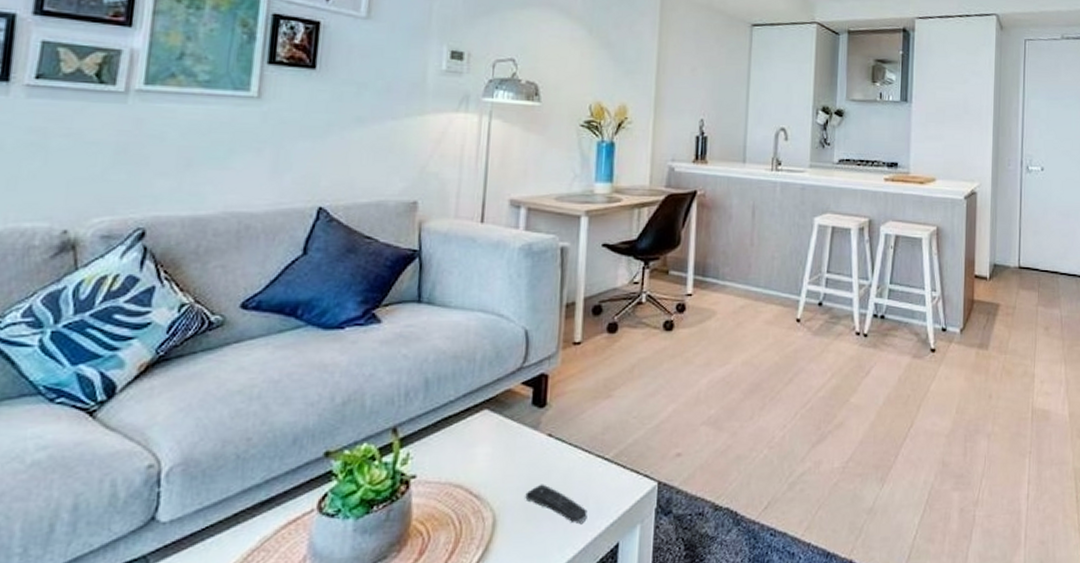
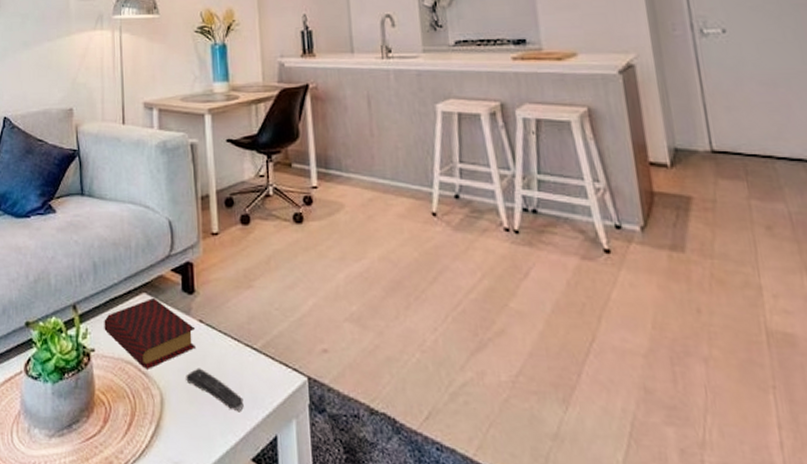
book: none [431,413,543,491] -> present [104,297,196,369]

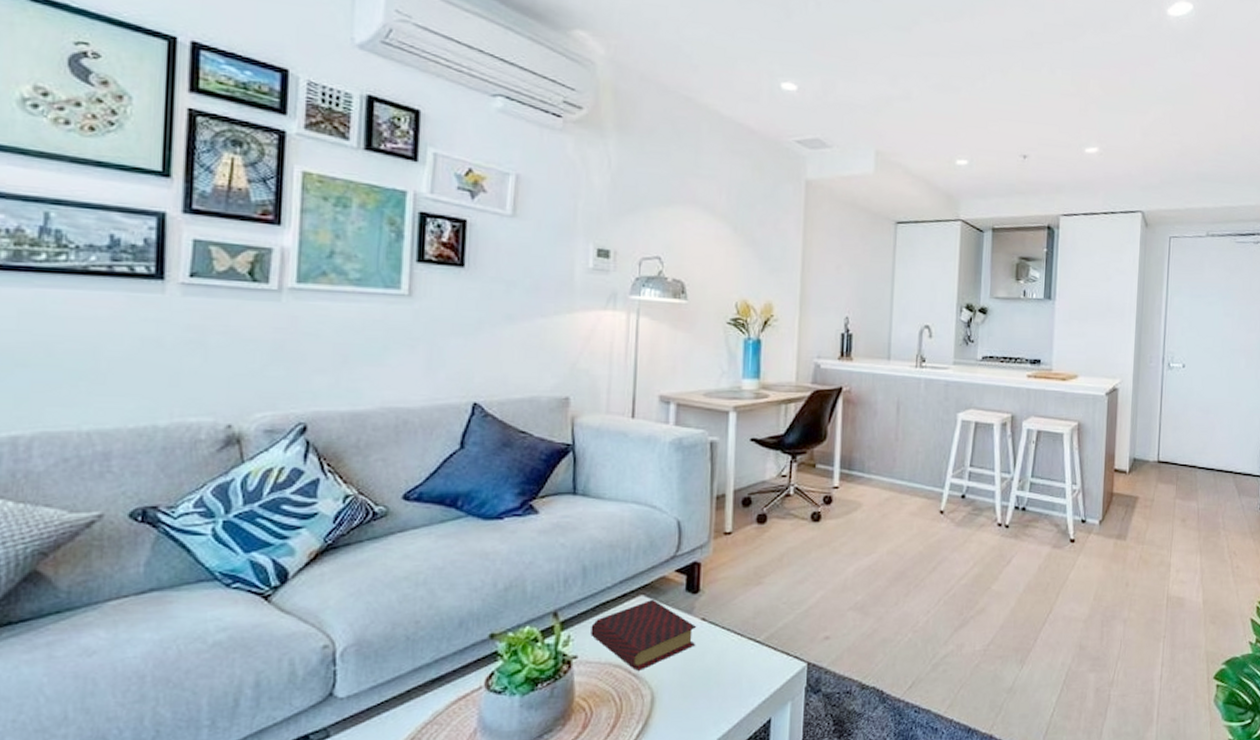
remote control: present [186,368,244,412] -> none [681,664,741,702]

